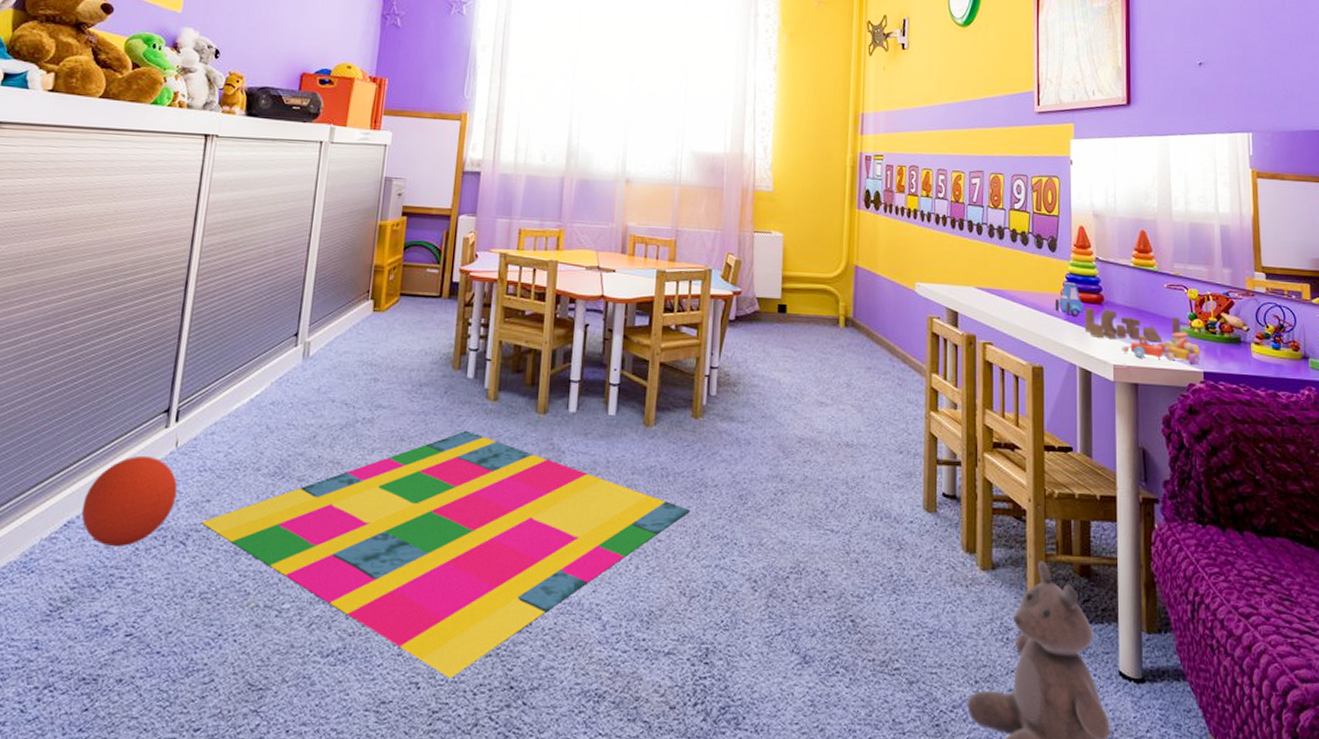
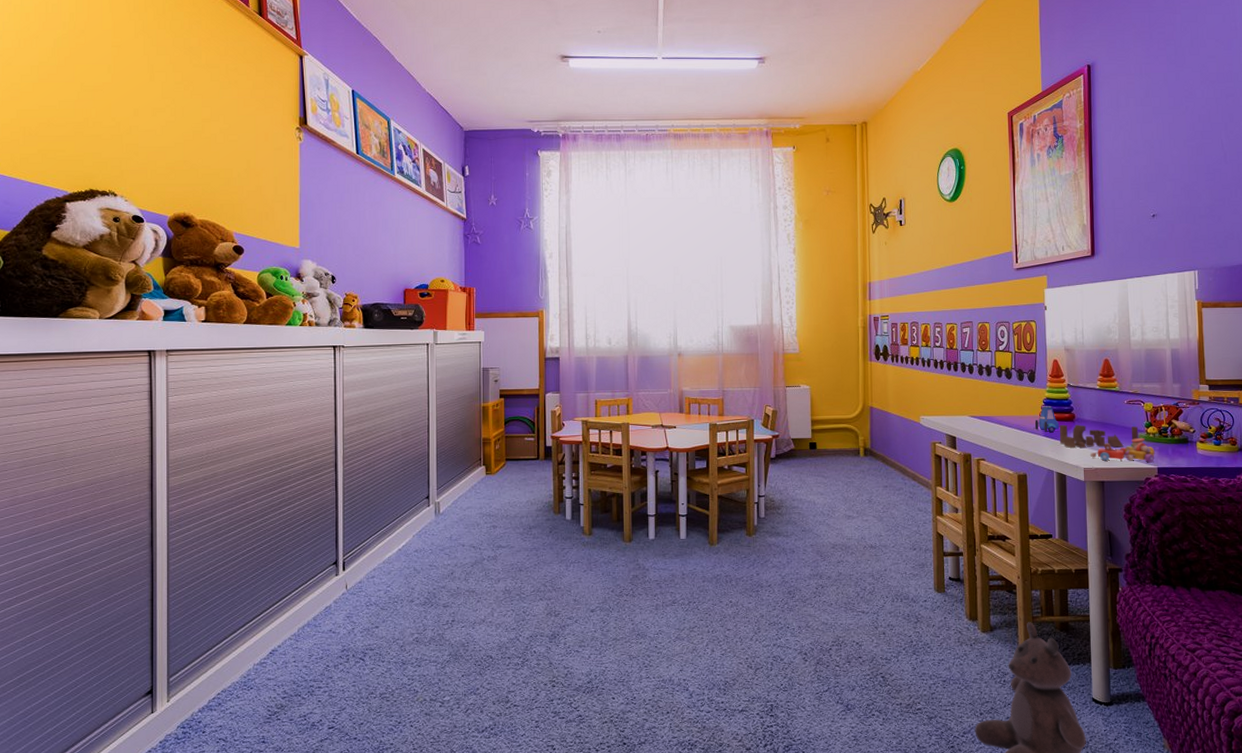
ball: present [81,455,178,546] -> none [281,597,352,665]
play mat: present [201,430,690,679] -> none [374,559,750,741]

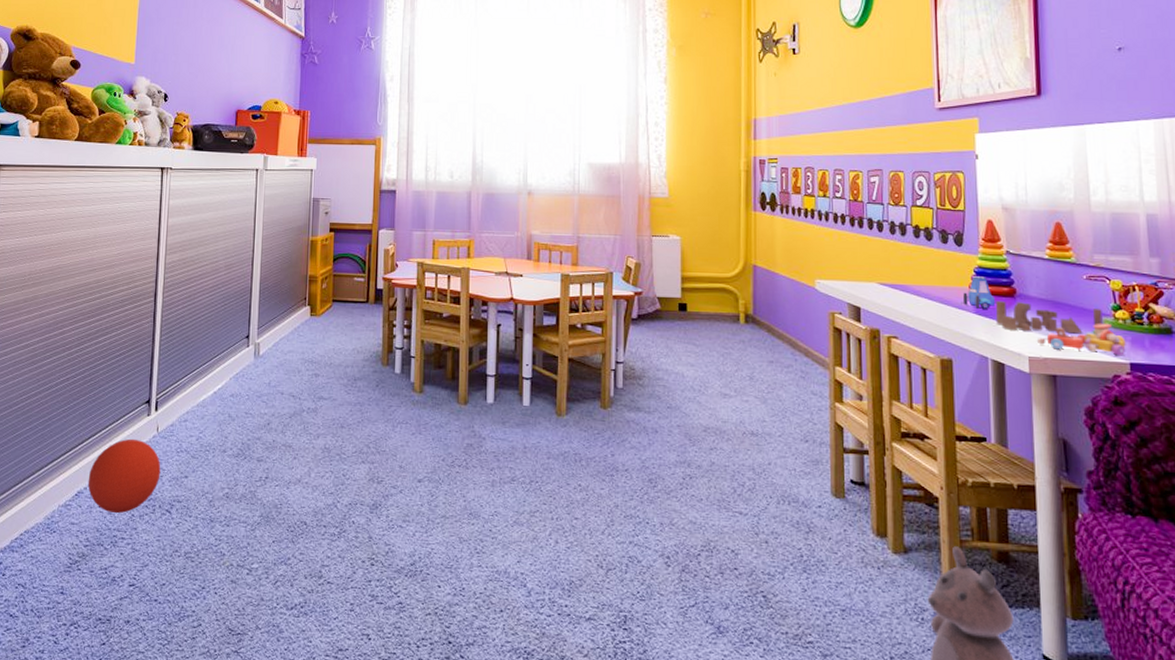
ball: none [281,597,352,665] -> present [88,438,161,513]

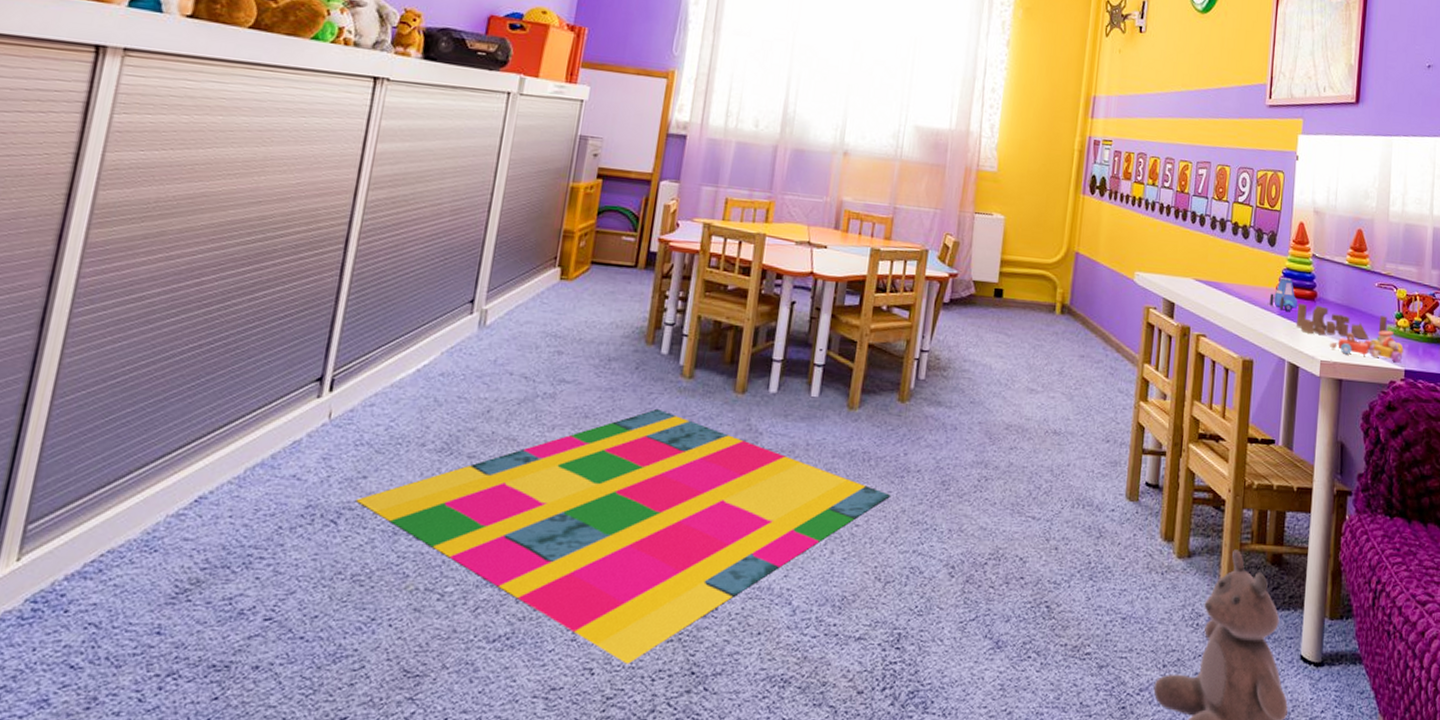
ball: present [88,438,161,513] -> none [215,427,330,525]
play mat: none [182,419,603,632] -> present [356,408,890,664]

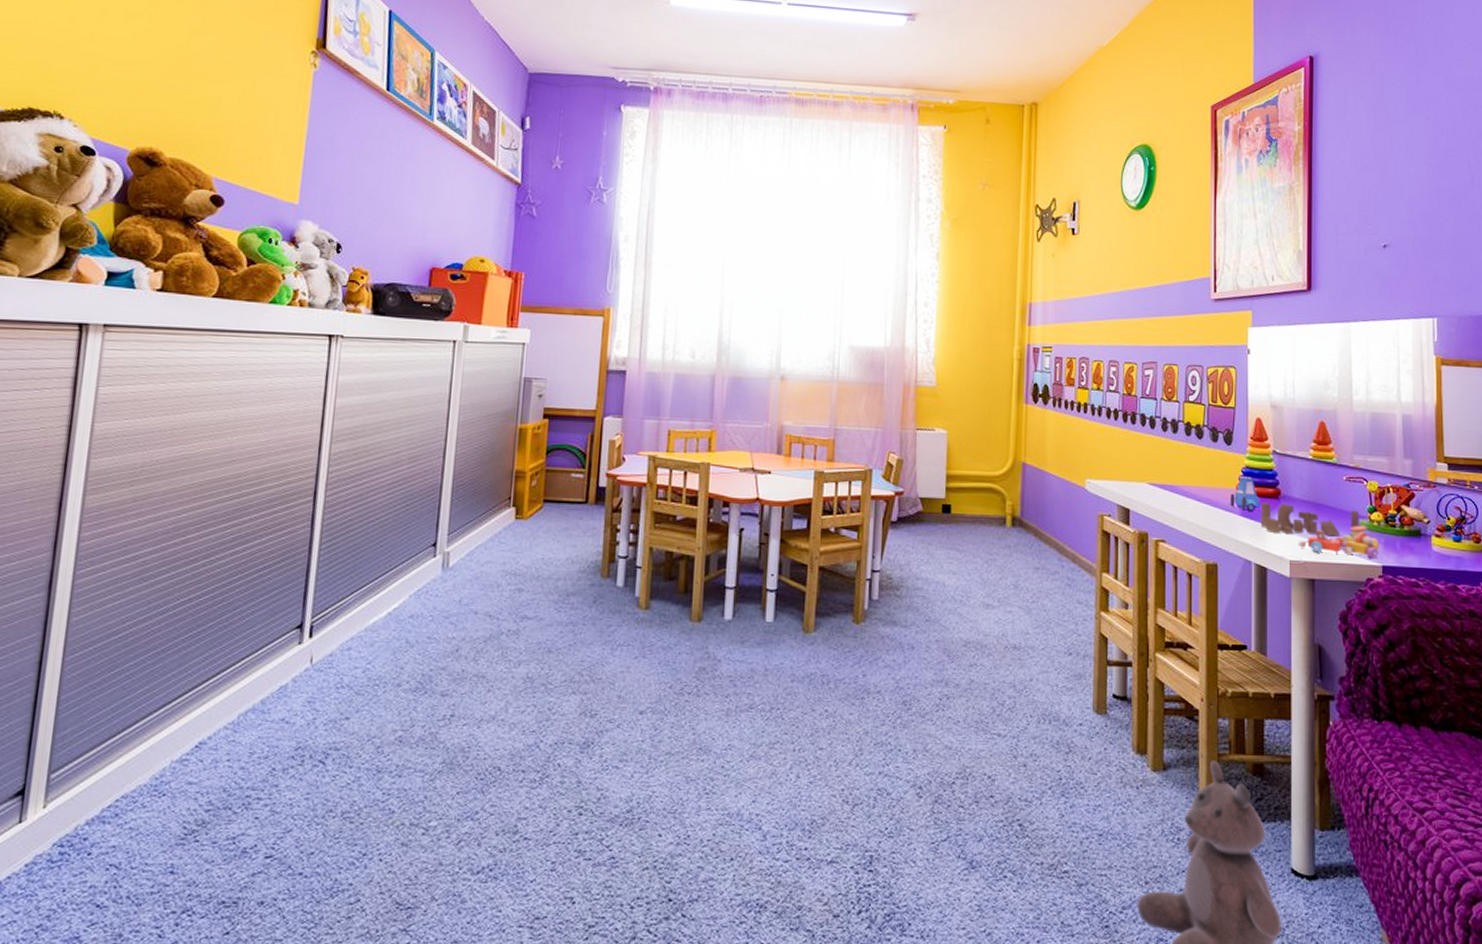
play mat: present [356,408,890,664] -> none [341,640,852,893]

